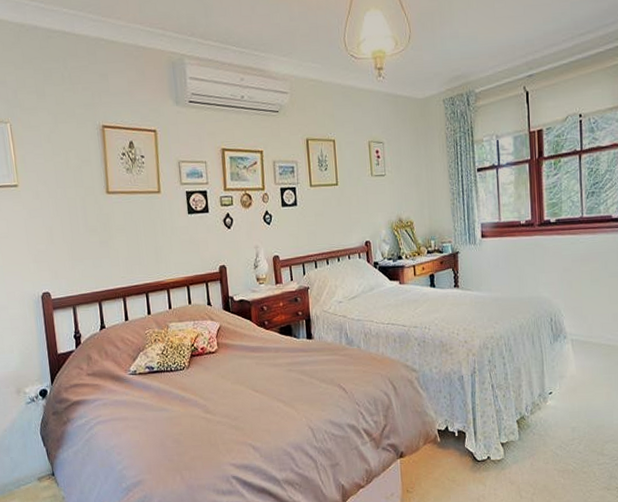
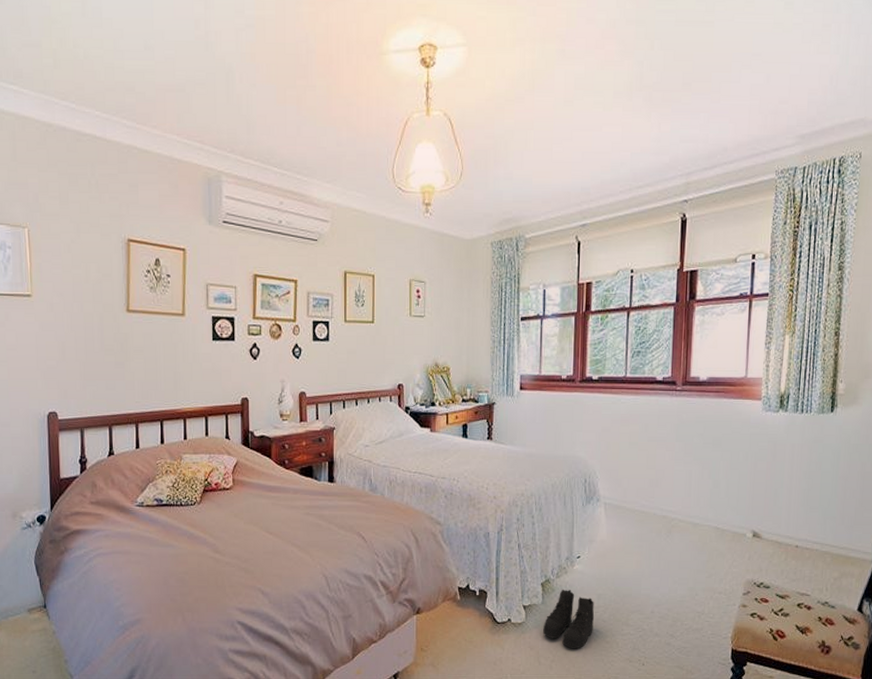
boots: none [522,424,571,482] -> present [543,589,595,649]

